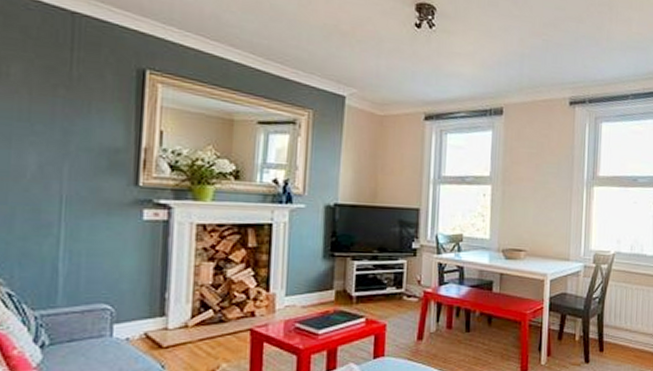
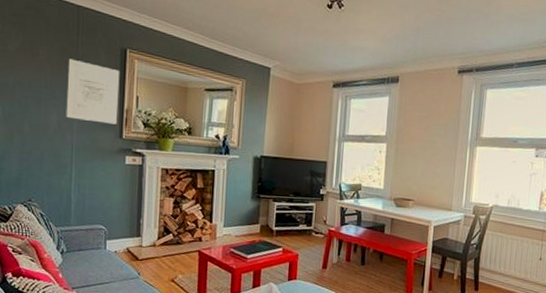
wall art: none [51,81,136,168] -> present [66,58,120,125]

